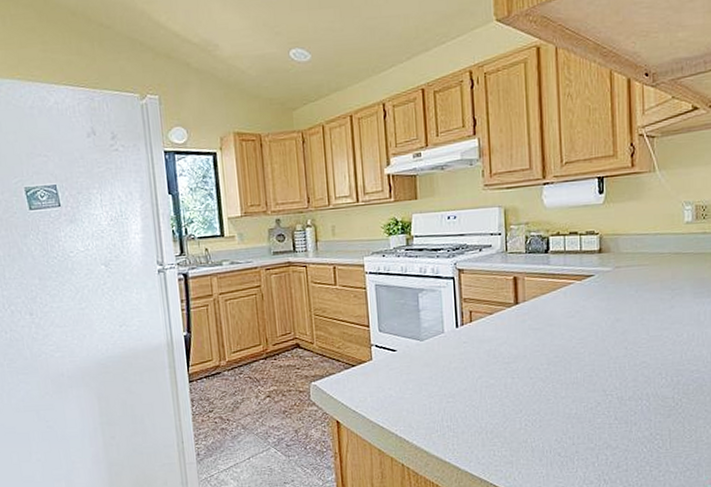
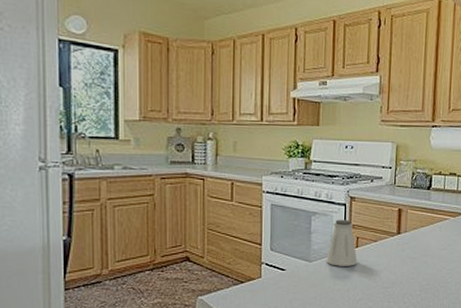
saltshaker: none [438,293,473,343] -> present [326,219,357,266]

